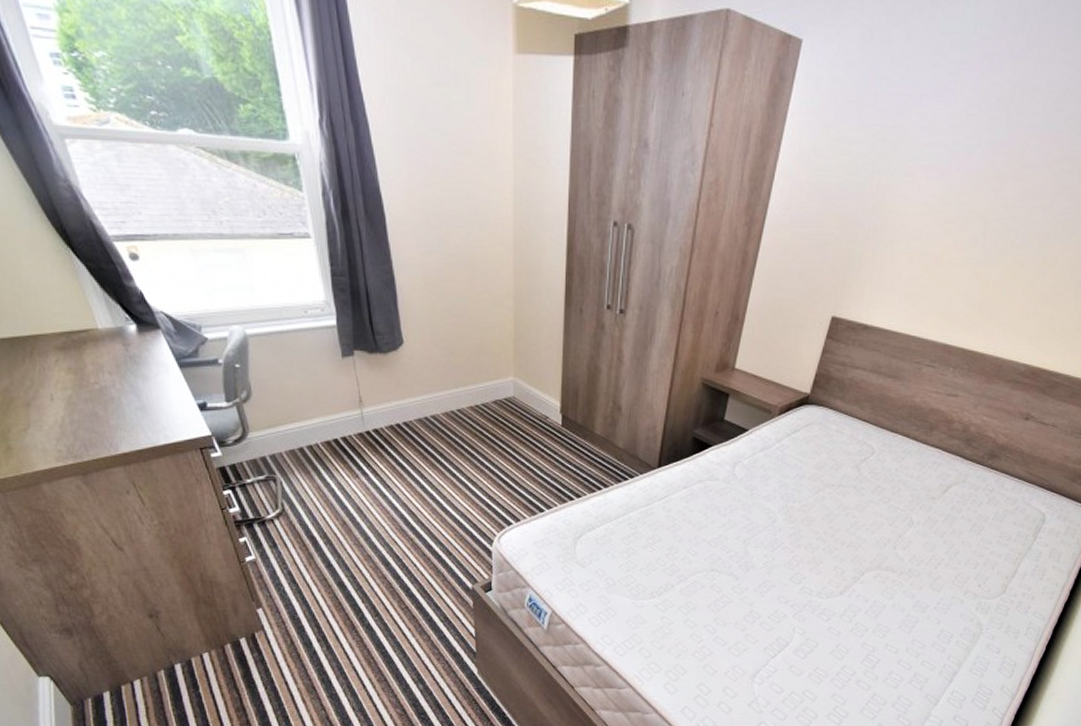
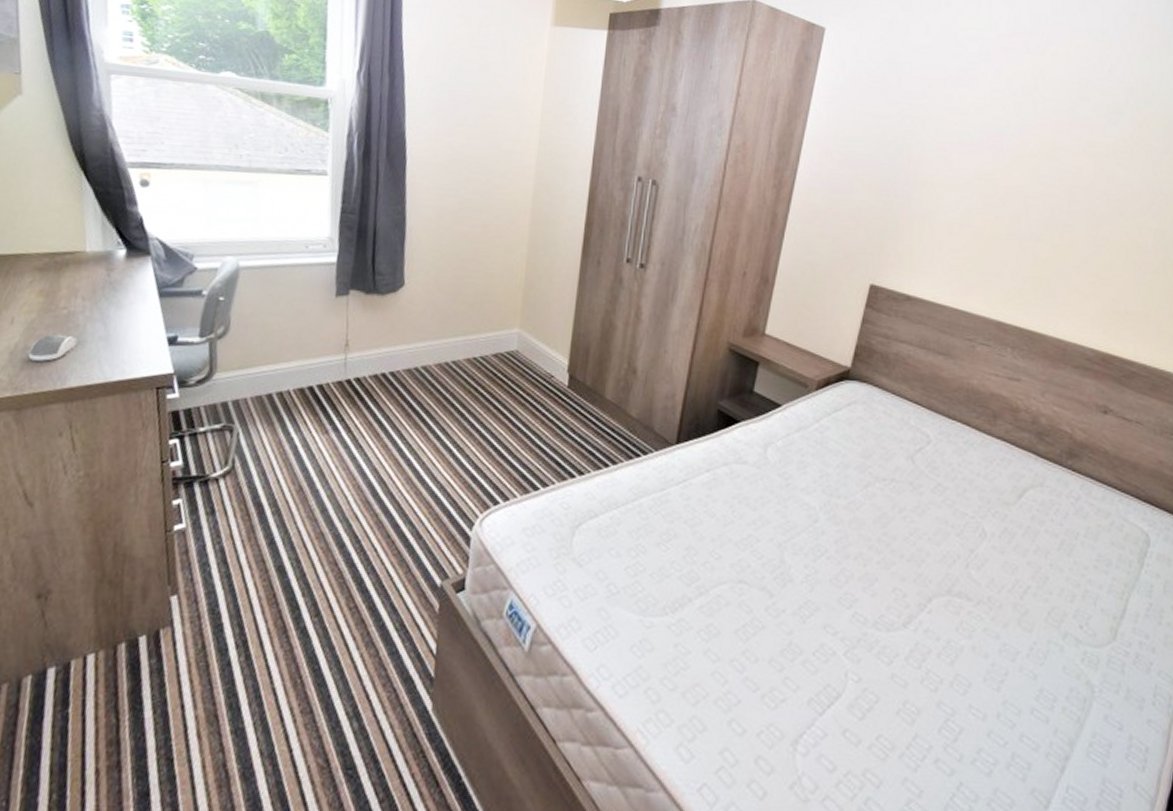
computer mouse: none [76,407,118,432] -> present [28,334,78,362]

